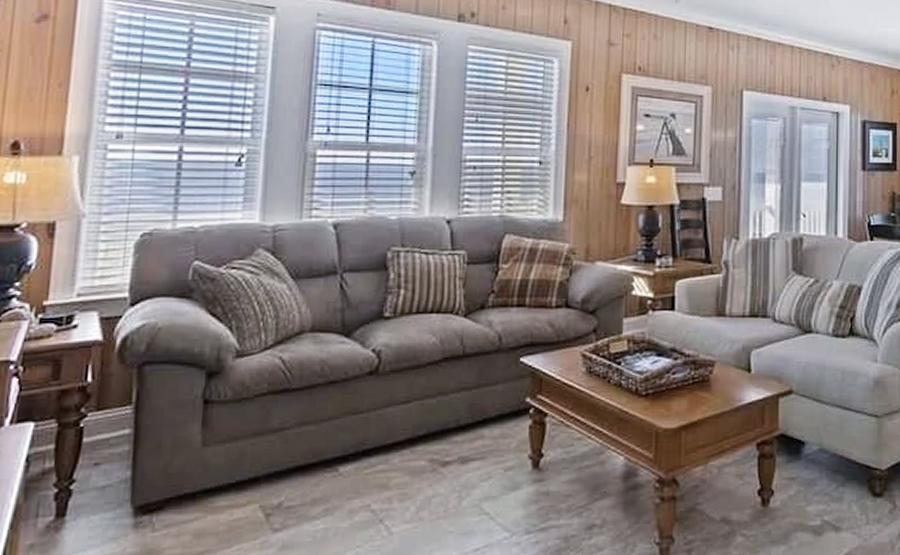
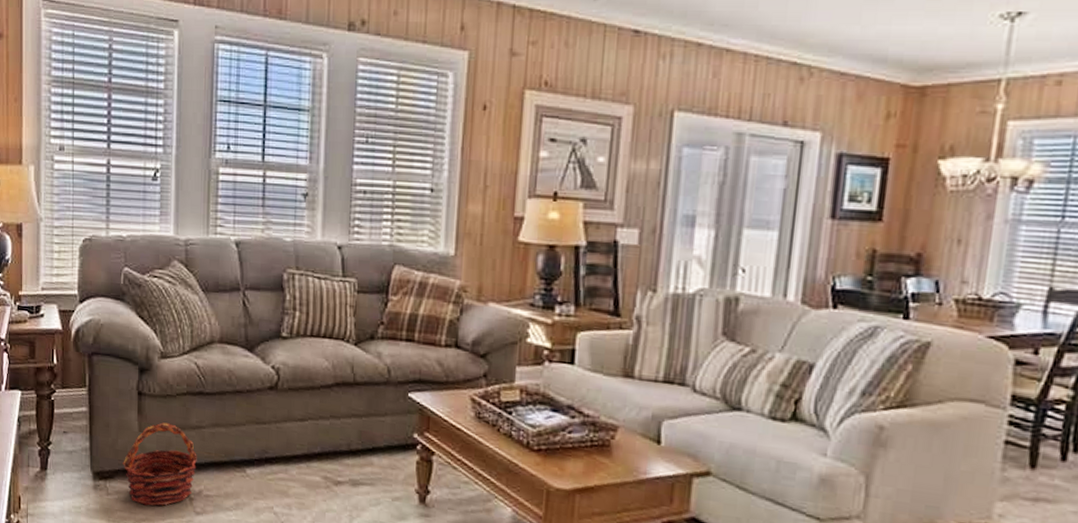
basket: none [177,431,278,535] -> present [123,422,197,506]

